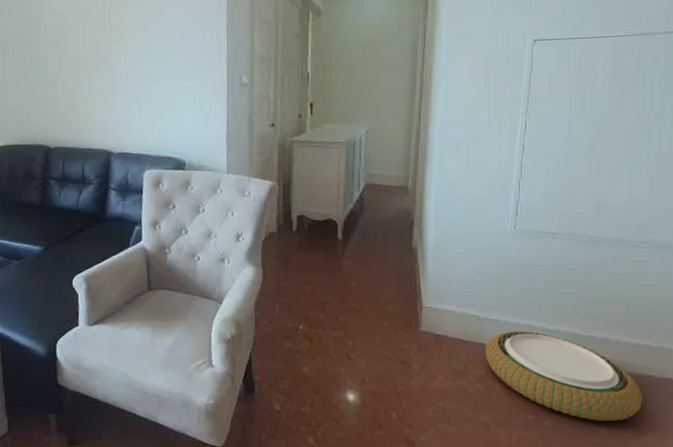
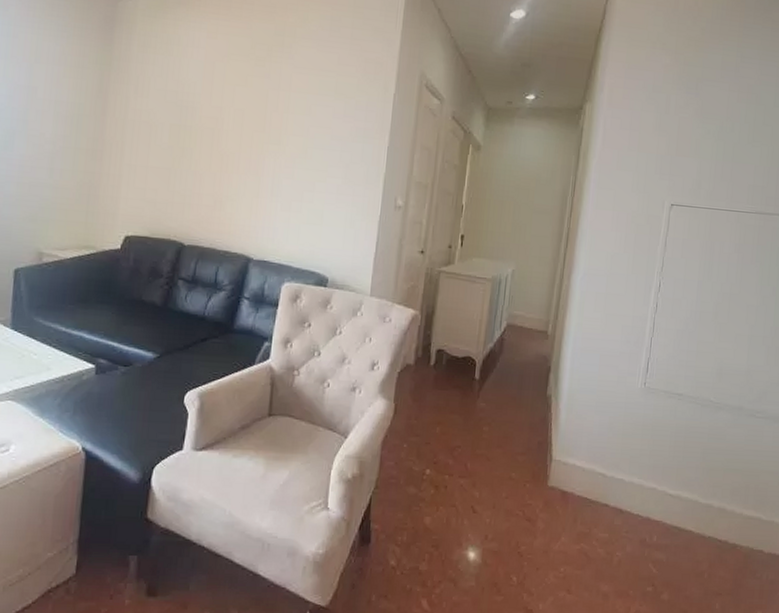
woven basket: present [485,330,643,422] -> none [609,493,754,598]

